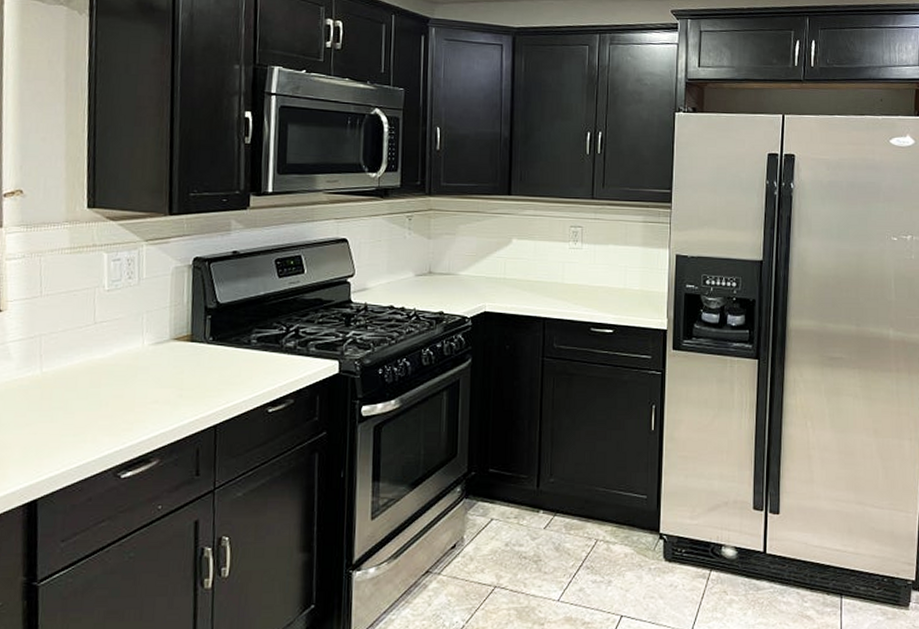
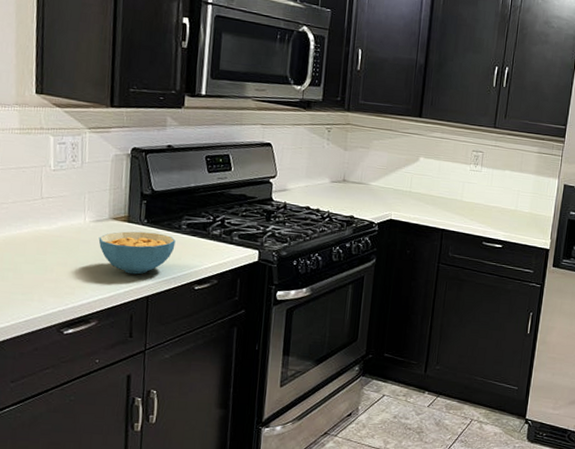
cereal bowl: none [158,351,245,401] -> present [98,231,176,275]

